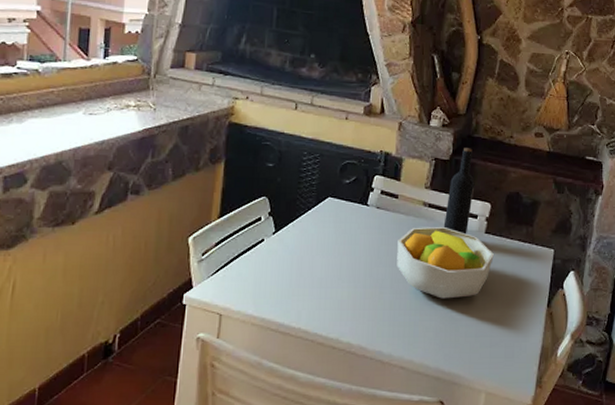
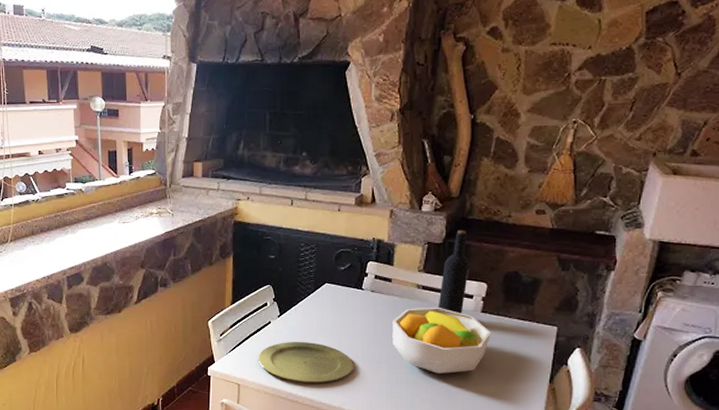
plate: none [246,262,355,312] -> present [258,341,353,384]

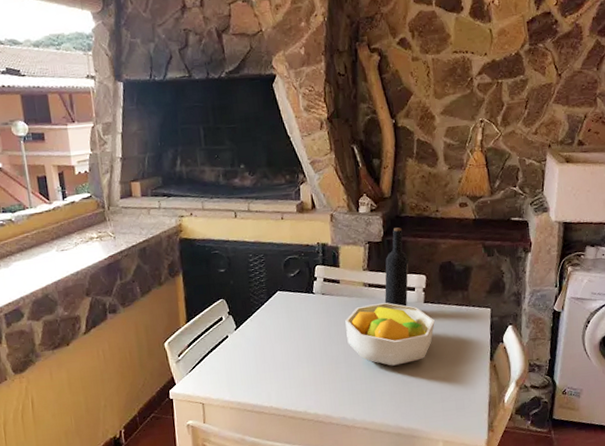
plate: present [258,341,353,384] -> none [219,351,314,393]

